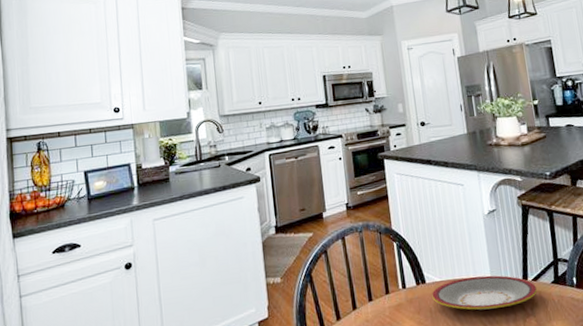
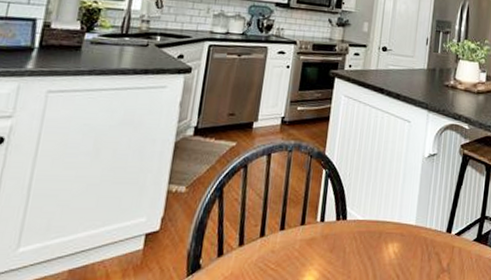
plate: present [432,275,537,310] -> none [349,220,458,258]

